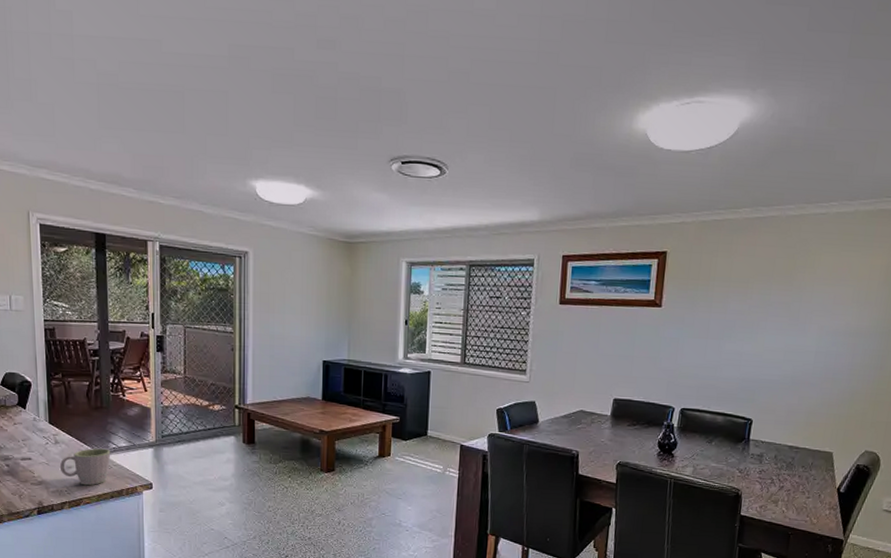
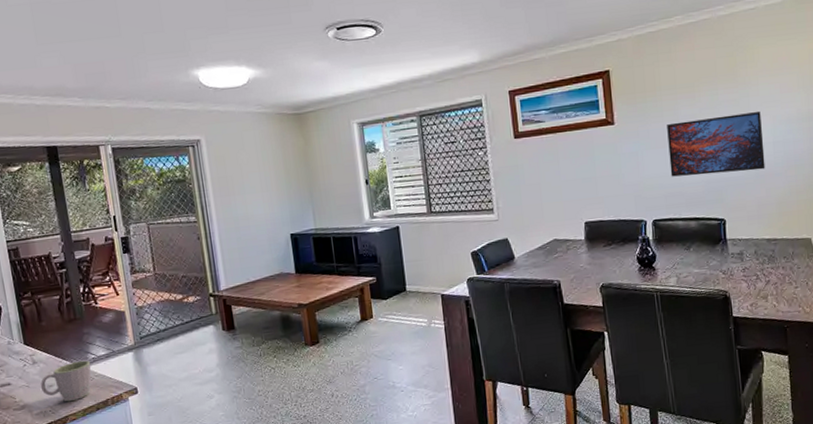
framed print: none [707,315,809,377] -> present [667,110,765,177]

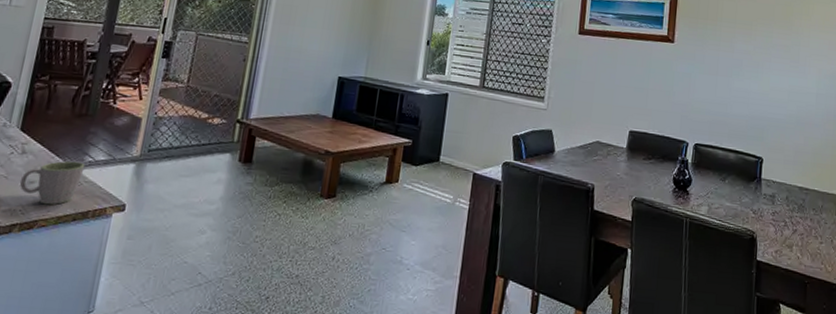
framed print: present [667,110,765,177] -> none [718,54,809,118]

